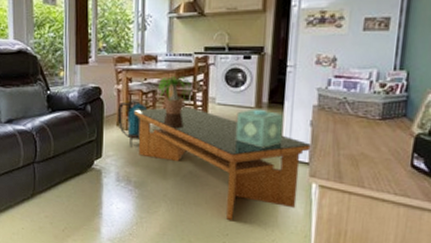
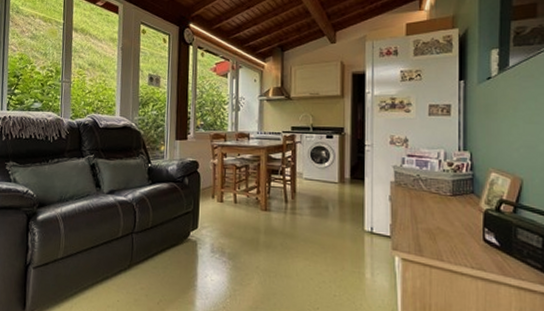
backpack: present [118,100,147,146] -> none [213,174,240,218]
coffee table: present [133,107,311,220] -> none [228,181,391,293]
potted plant: present [156,76,194,115] -> none [248,152,283,189]
decorative box: present [235,108,283,148] -> none [321,184,365,222]

